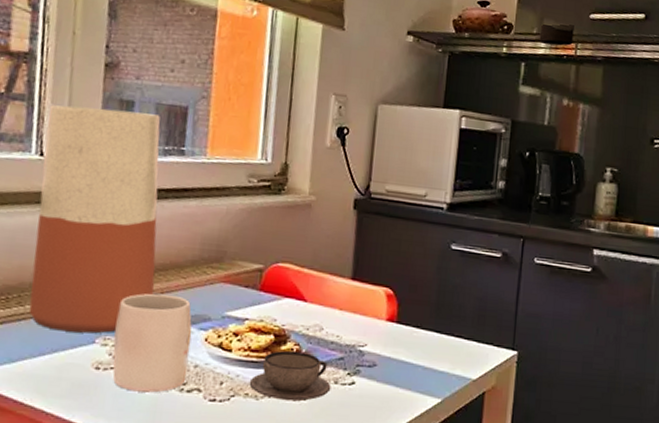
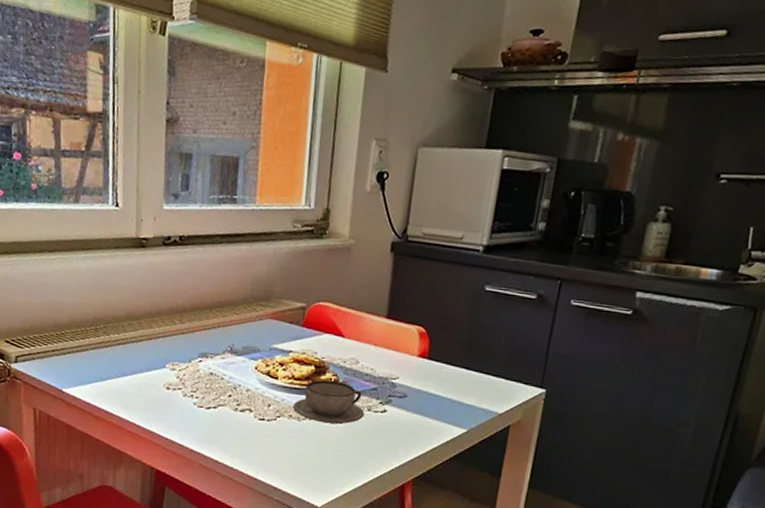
vase: present [29,105,161,334] -> none [113,160,215,360]
mug: present [113,293,192,393] -> none [180,327,244,411]

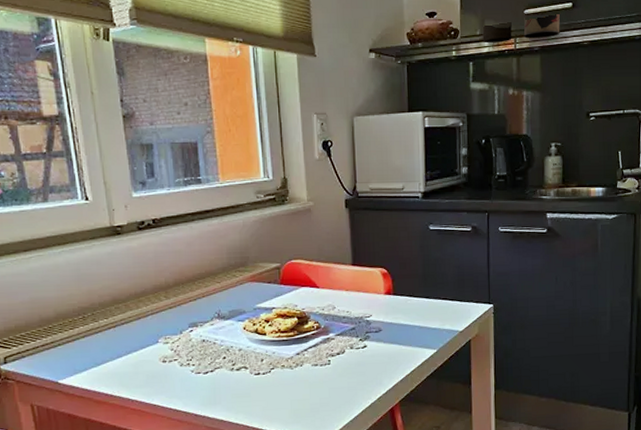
teacup: present [292,380,365,424] -> none [283,327,348,367]
tin can: none [651,43,706,74] -> present [523,14,560,39]

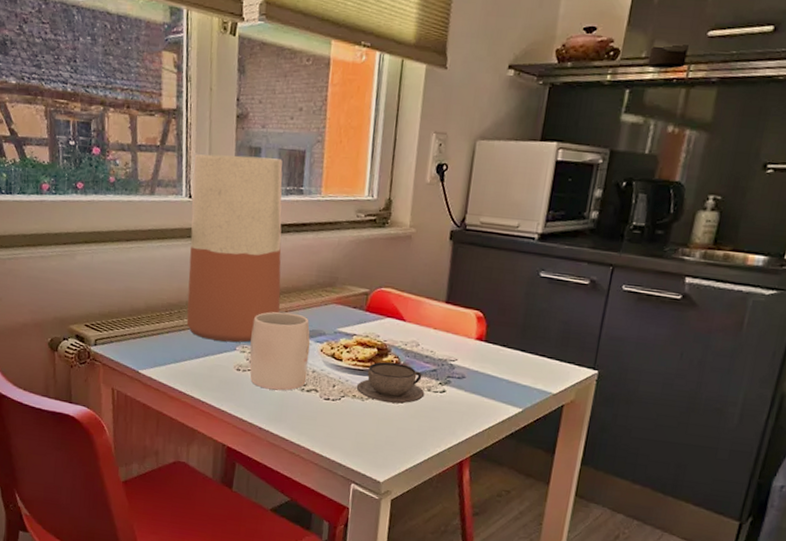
vase: none [85,153,197,337] -> present [186,154,283,343]
mug: none [171,297,234,375] -> present [249,311,311,391]
teacup: none [283,327,348,367] -> present [356,361,425,404]
tin can: present [523,14,560,39] -> none [700,39,754,68]

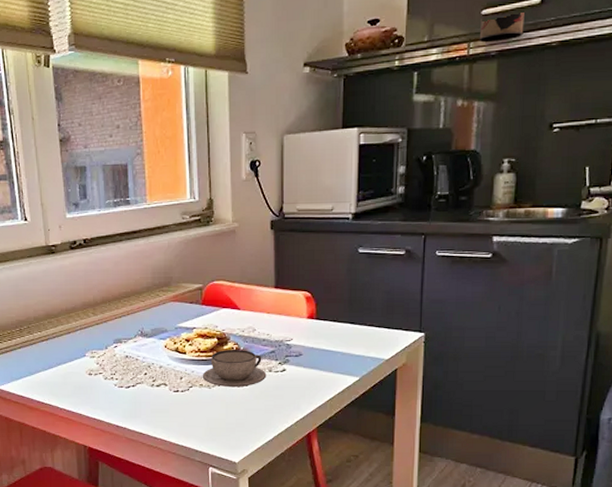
vase: present [186,154,283,343] -> none [25,175,122,350]
mug: present [249,311,311,391] -> none [98,315,155,389]
canister: present [647,45,689,70] -> none [430,25,466,51]
tin can: none [700,39,754,68] -> present [479,13,524,43]

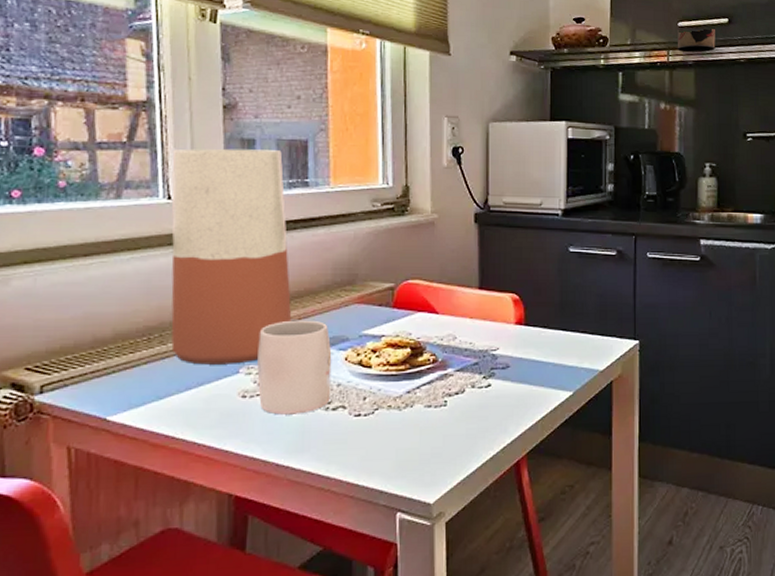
vase: none [25,175,122,350] -> present [171,148,292,365]
mug: none [98,315,155,389] -> present [257,320,332,415]
teacup: present [202,349,267,388] -> none [391,361,469,409]

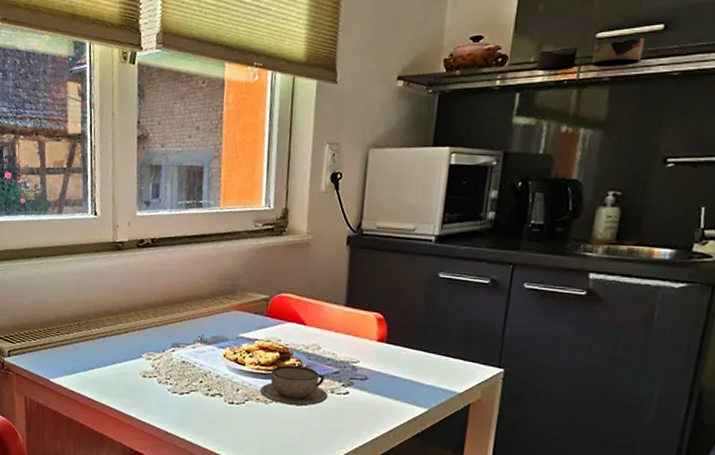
vase: present [171,148,292,365] -> none [94,173,184,350]
mug: present [257,320,332,415] -> none [155,319,214,396]
teacup: none [391,361,469,409] -> present [259,365,328,406]
canister: none [633,33,665,55] -> present [536,48,578,72]

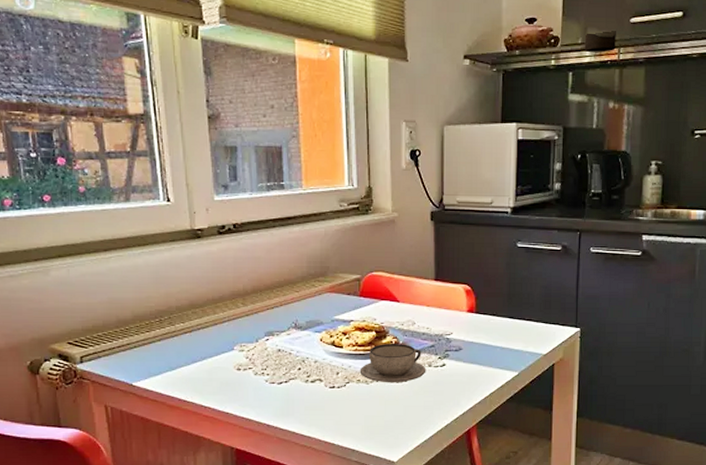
tin can: present [591,38,644,68] -> none [628,24,668,50]

